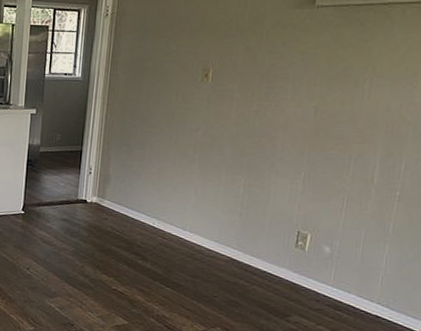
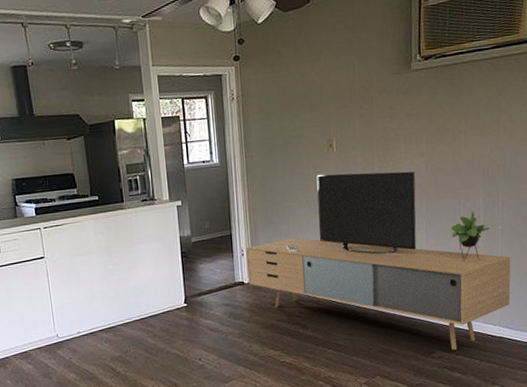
media console: none [92,103,406,319] -> present [246,171,511,351]

